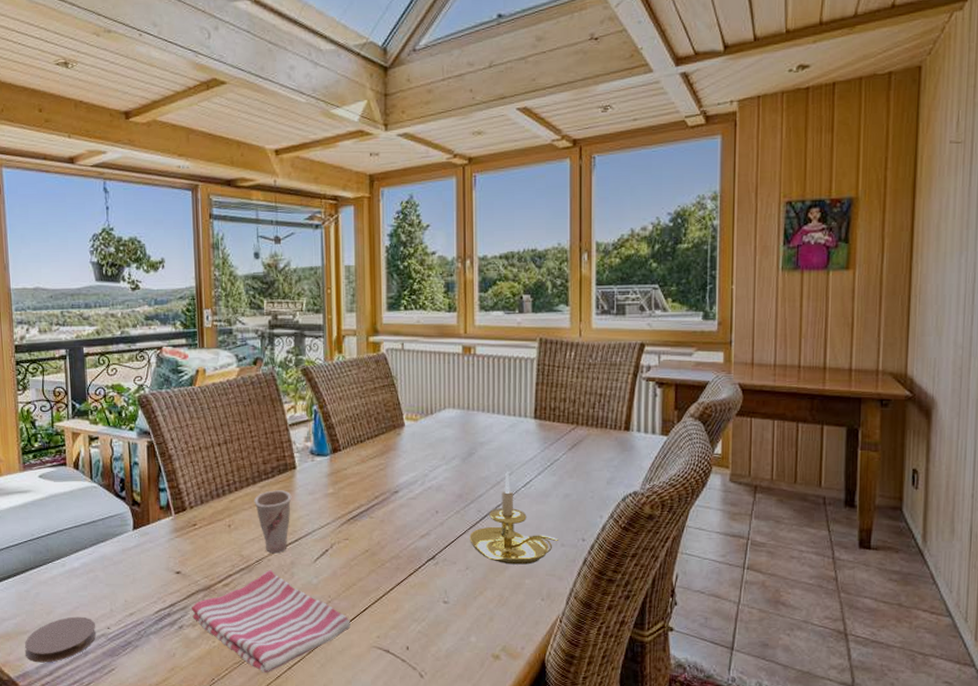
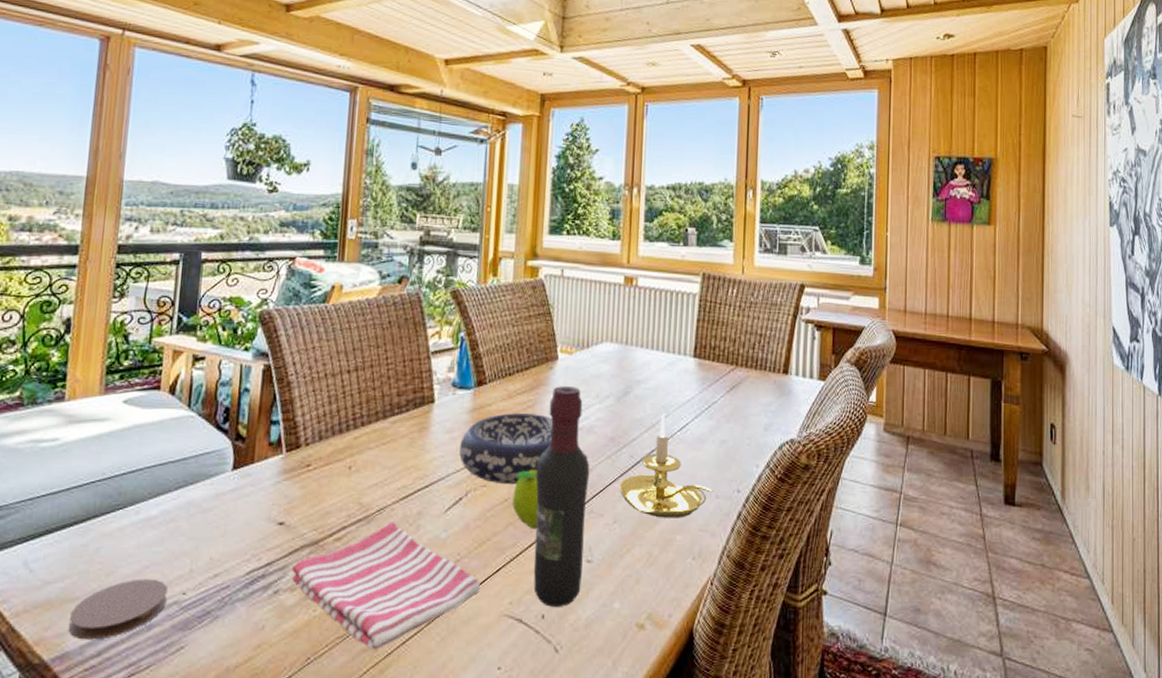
cup: present [254,490,292,554] -> none [382,427,427,502]
decorative bowl: none [322,476,404,538] -> present [459,413,553,485]
fruit: none [373,525,397,576] -> present [512,470,539,530]
wine bottle: none [392,450,441,640] -> present [533,386,590,607]

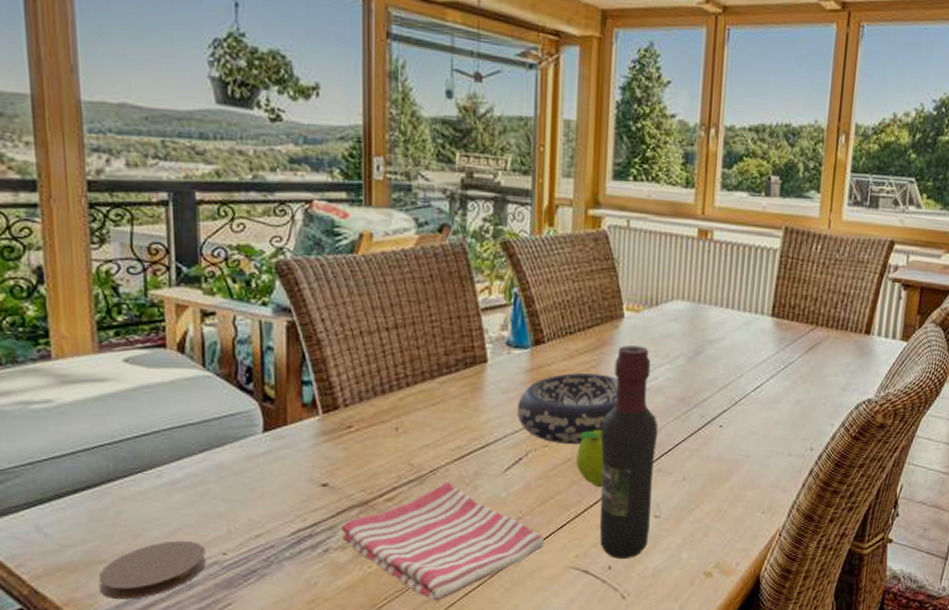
candle holder: present [619,412,714,518] -> none [689,373,787,475]

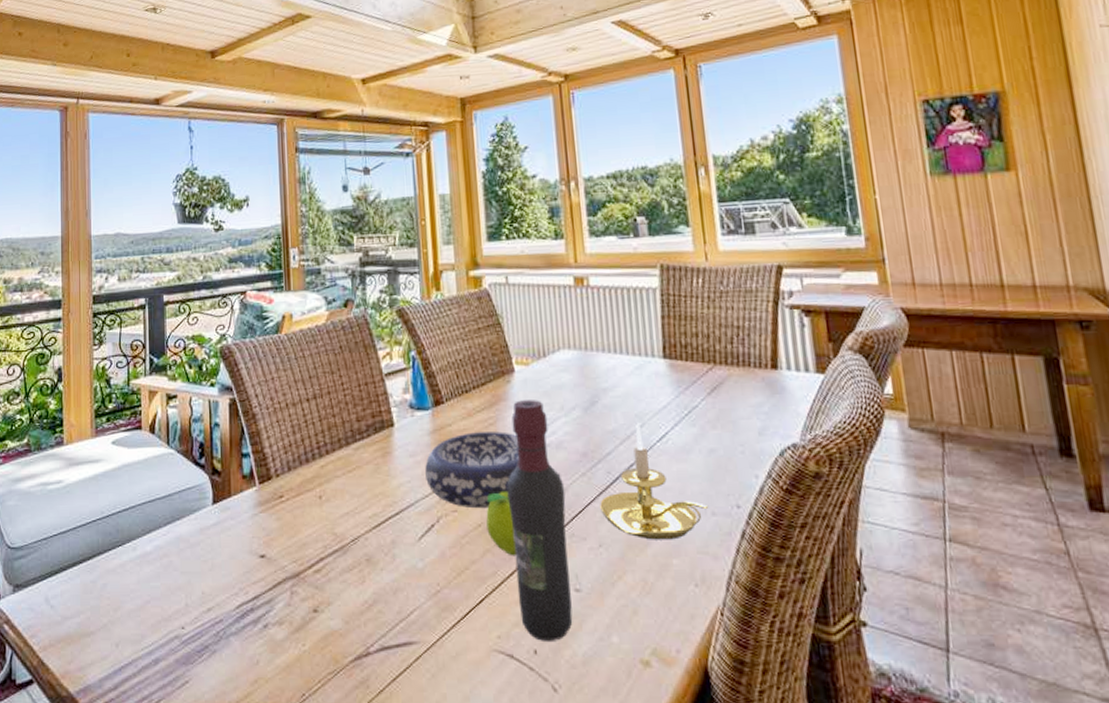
coaster: present [99,540,205,600] -> none [88,613,168,674]
dish towel: present [340,480,544,601] -> none [277,550,465,687]
candle holder: none [689,373,787,475] -> present [600,422,709,540]

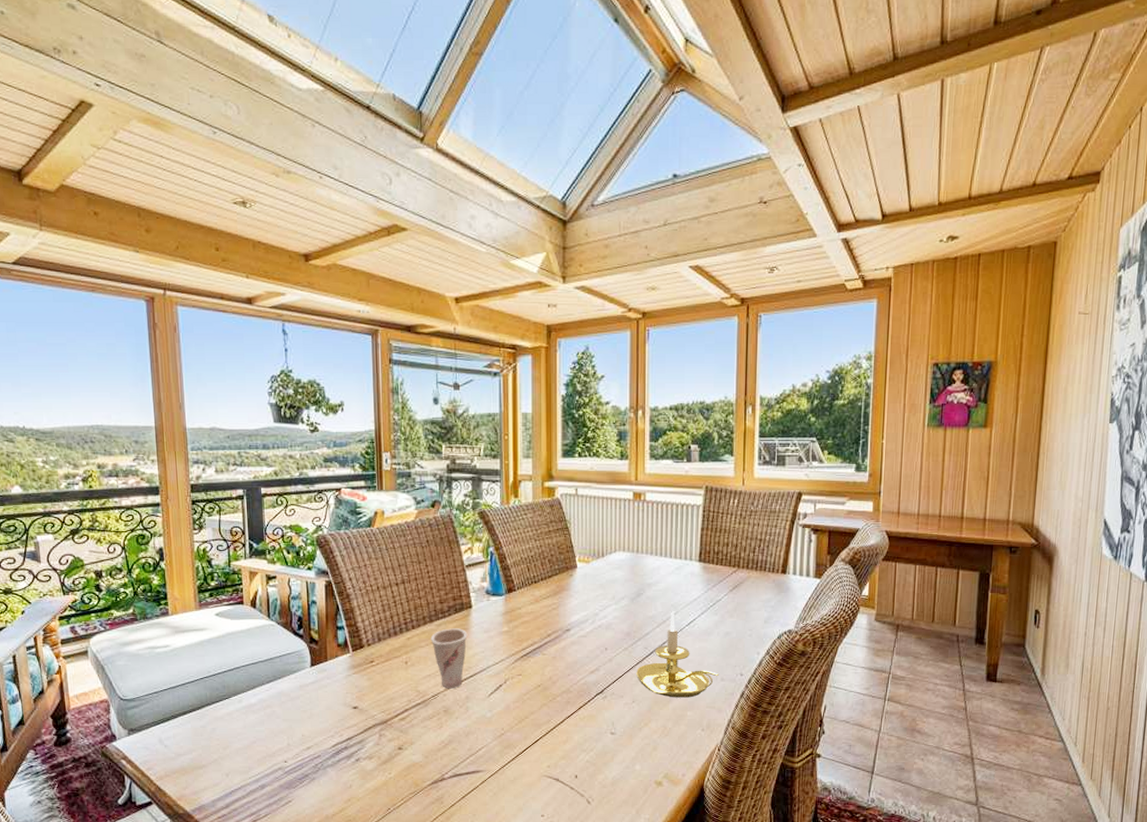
cup: none [347,452,391,531] -> present [430,628,468,689]
decorative bowl: present [425,431,519,509] -> none [497,615,575,673]
fruit: present [486,492,516,556] -> none [545,661,567,709]
wine bottle: present [506,400,573,641] -> none [563,591,610,769]

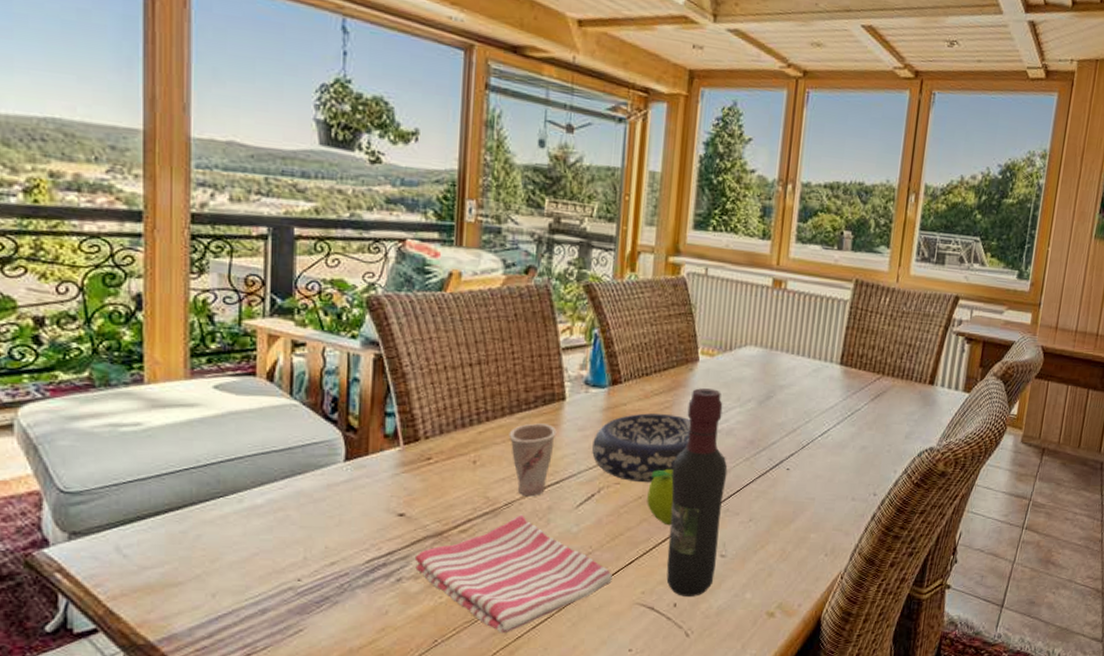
dish towel: none [368,703,522,802] -> present [414,514,612,634]
decorative bowl: none [497,615,575,673] -> present [592,413,691,483]
fruit: none [545,661,567,709] -> present [647,469,674,526]
wine bottle: none [563,591,610,769] -> present [666,388,728,597]
candle holder: present [636,610,720,698] -> none [756,418,851,518]

